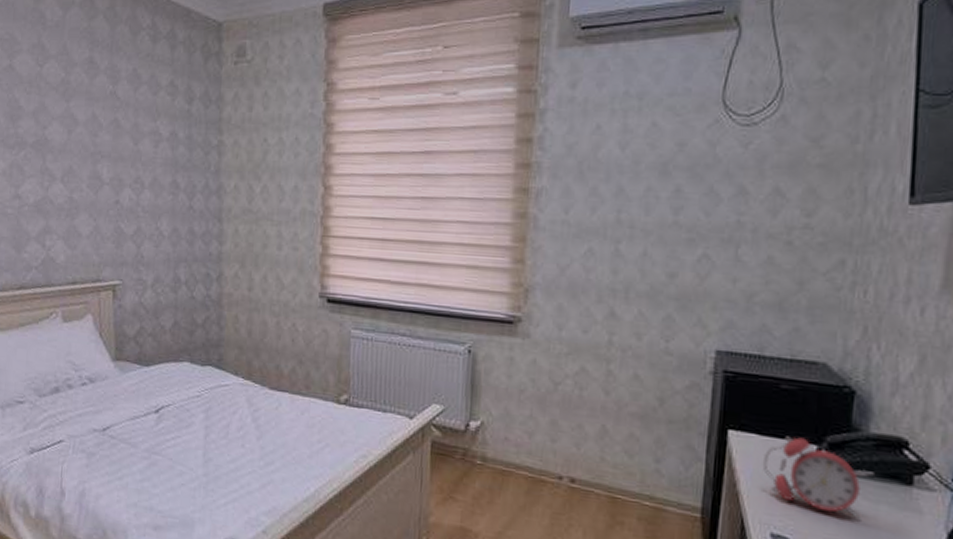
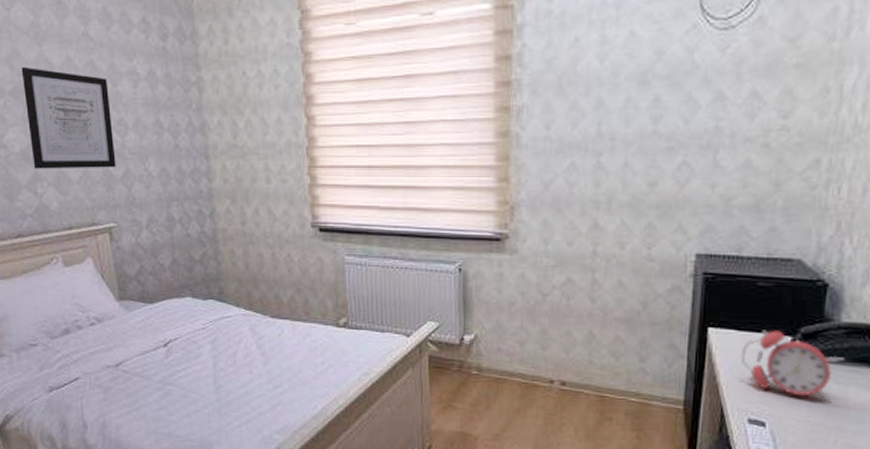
wall art: none [45,120,130,225] -> present [21,66,116,169]

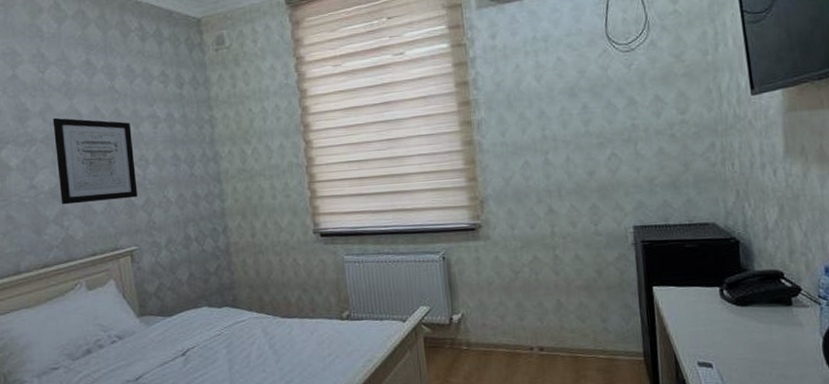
alarm clock: present [740,330,845,402] -> none [682,283,764,339]

